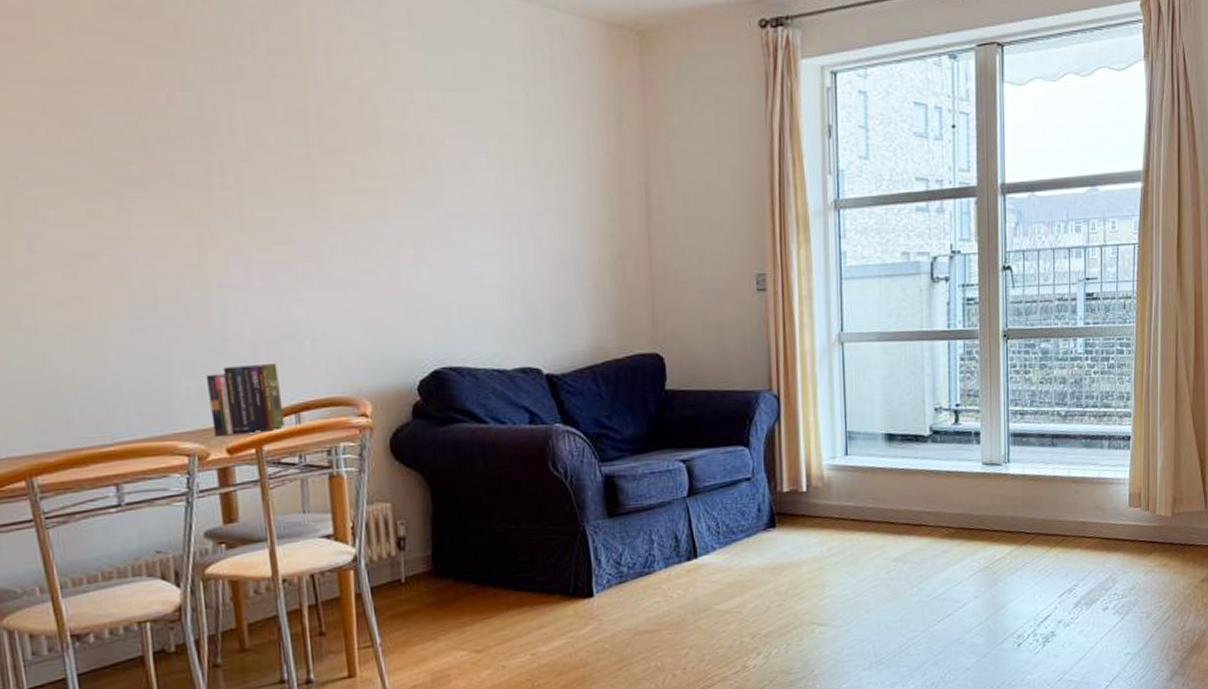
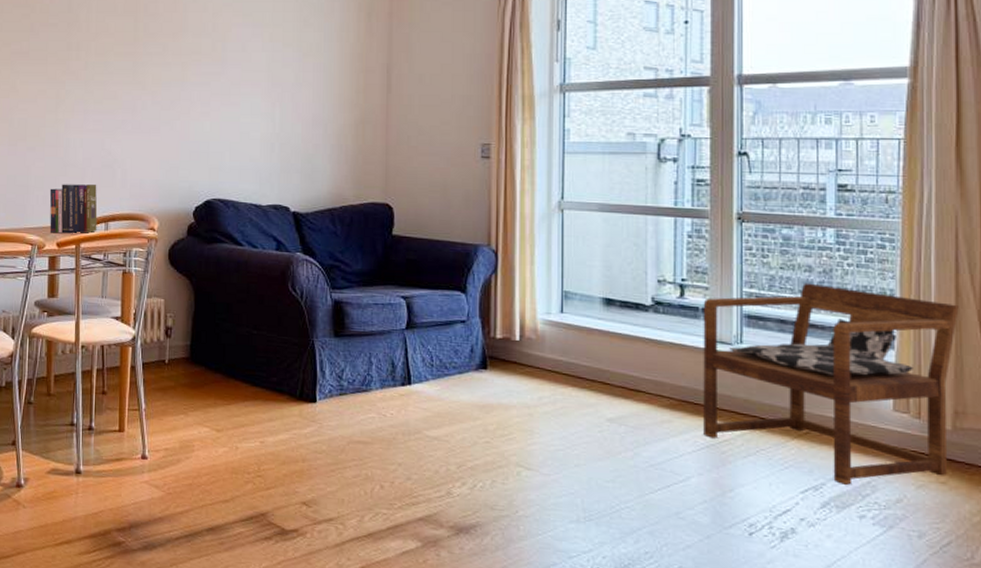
armchair: none [975,394,1178,582] -> present [703,283,959,485]

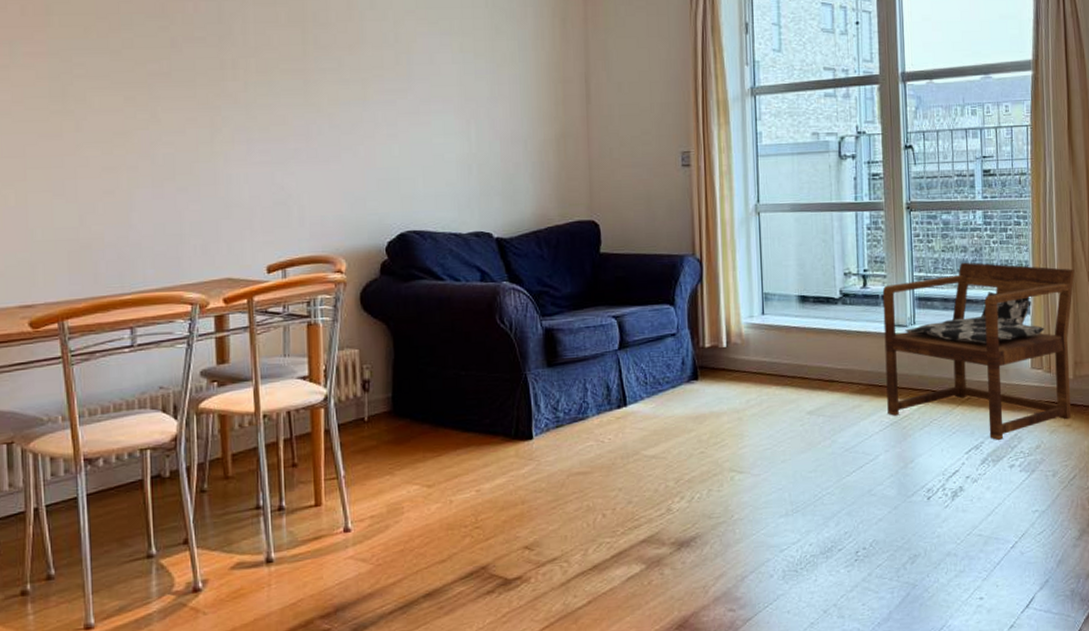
books: present [49,184,98,234] -> none [210,225,273,288]

